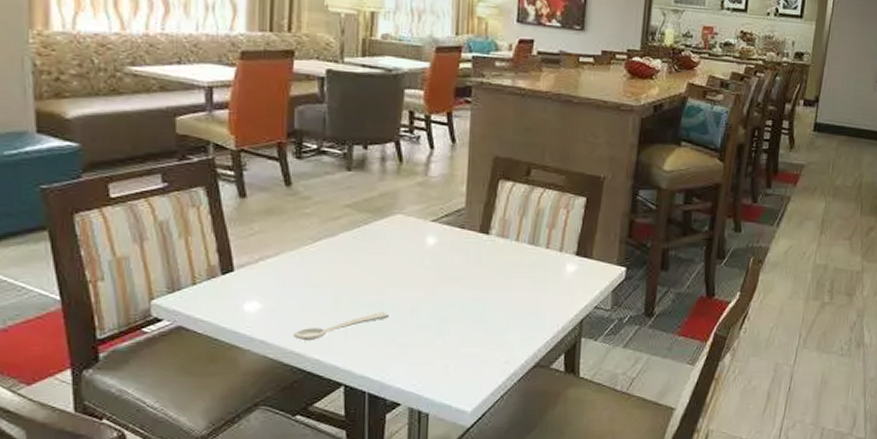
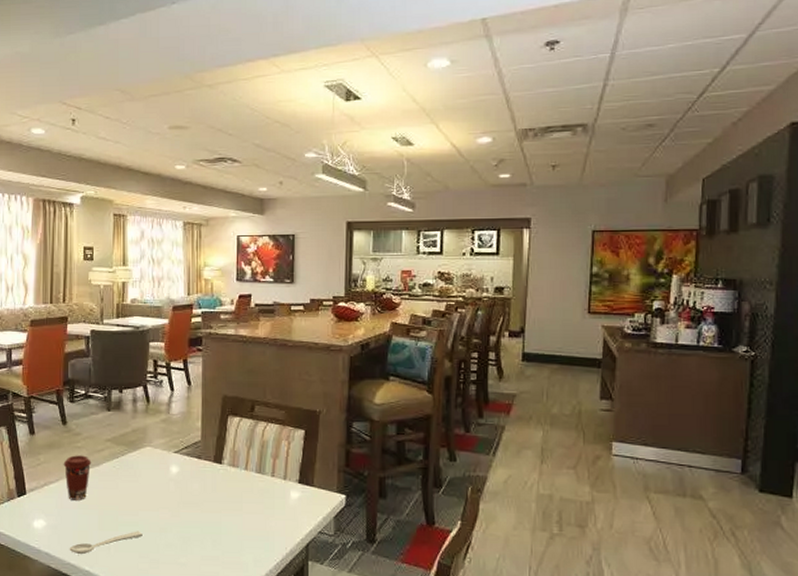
coffee cup: none [286,223,325,278] -> present [63,455,92,500]

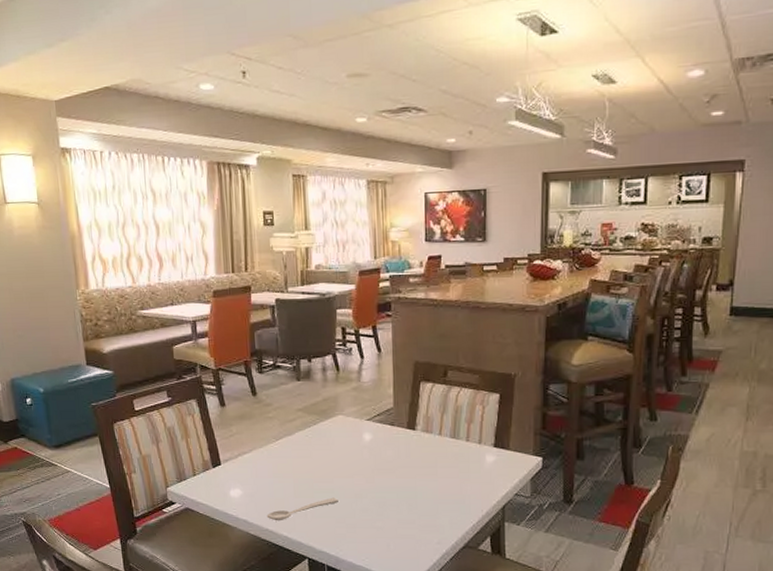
coffee cup: present [63,455,92,500] -> none [255,425,284,469]

